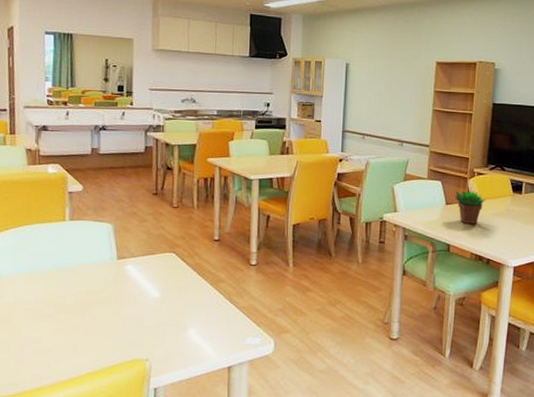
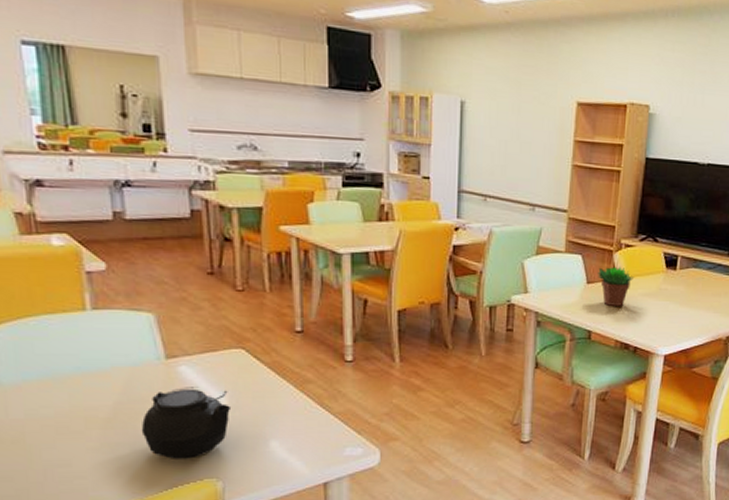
teapot: none [94,282,162,341] -> present [141,387,232,459]

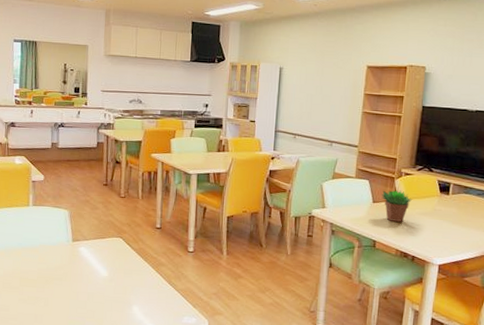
teapot: present [141,387,232,459] -> none [52,262,110,314]

